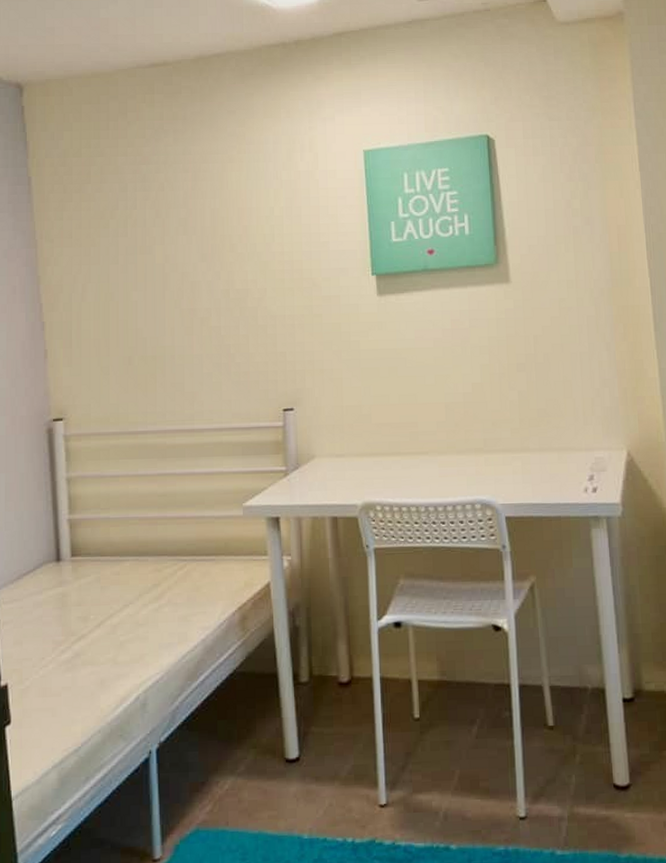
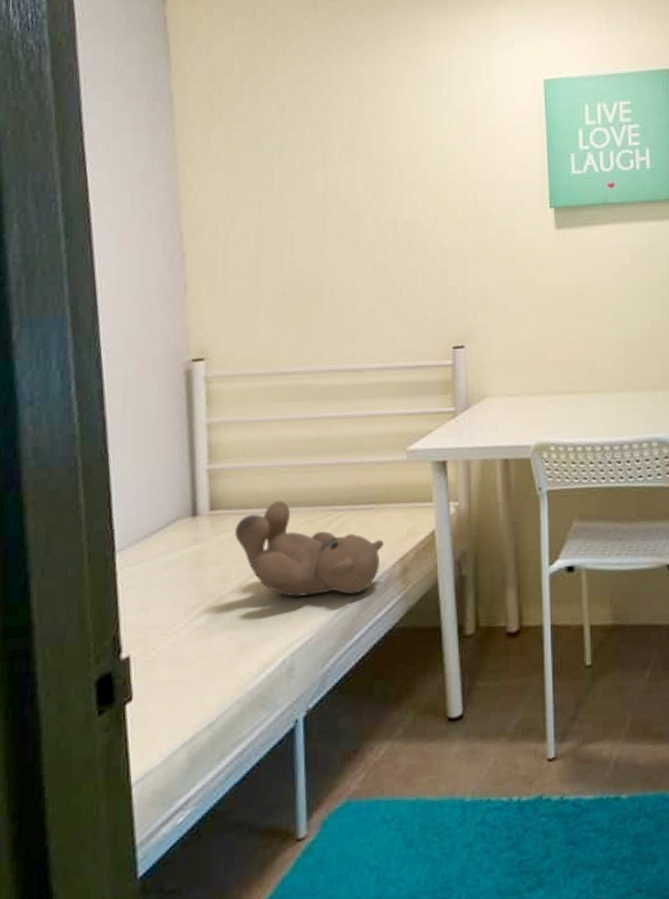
teddy bear: none [93,549,224,639] -> present [235,500,384,597]

